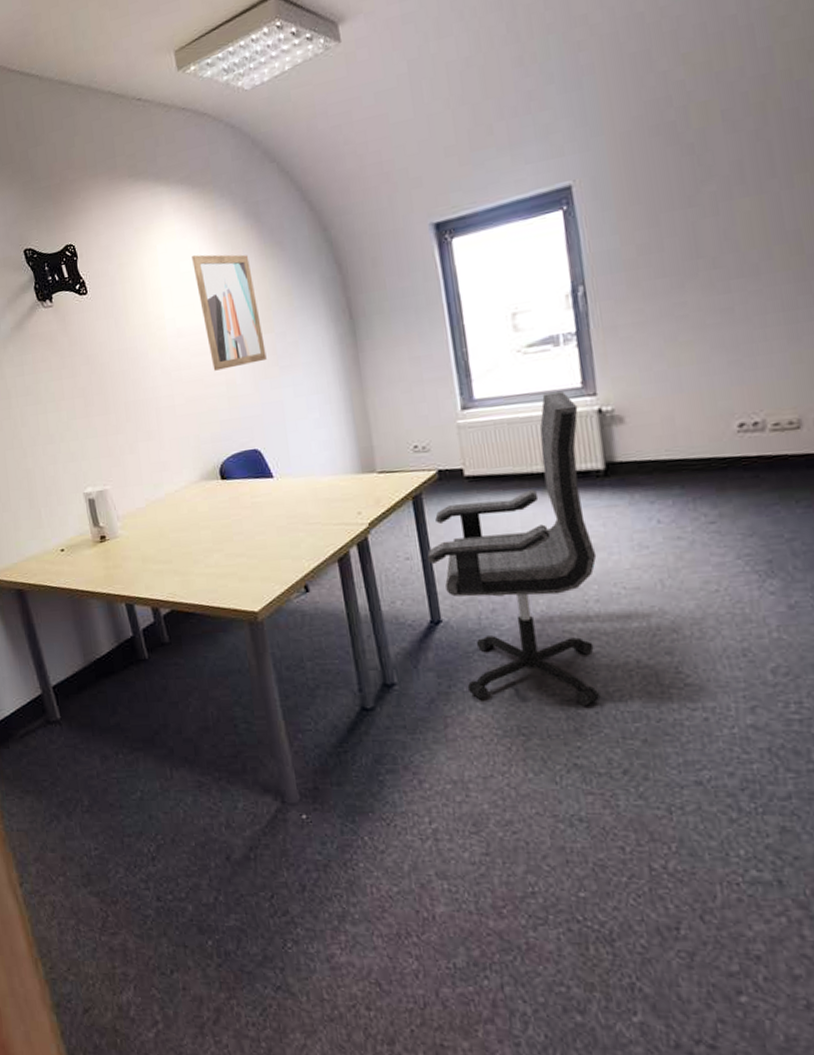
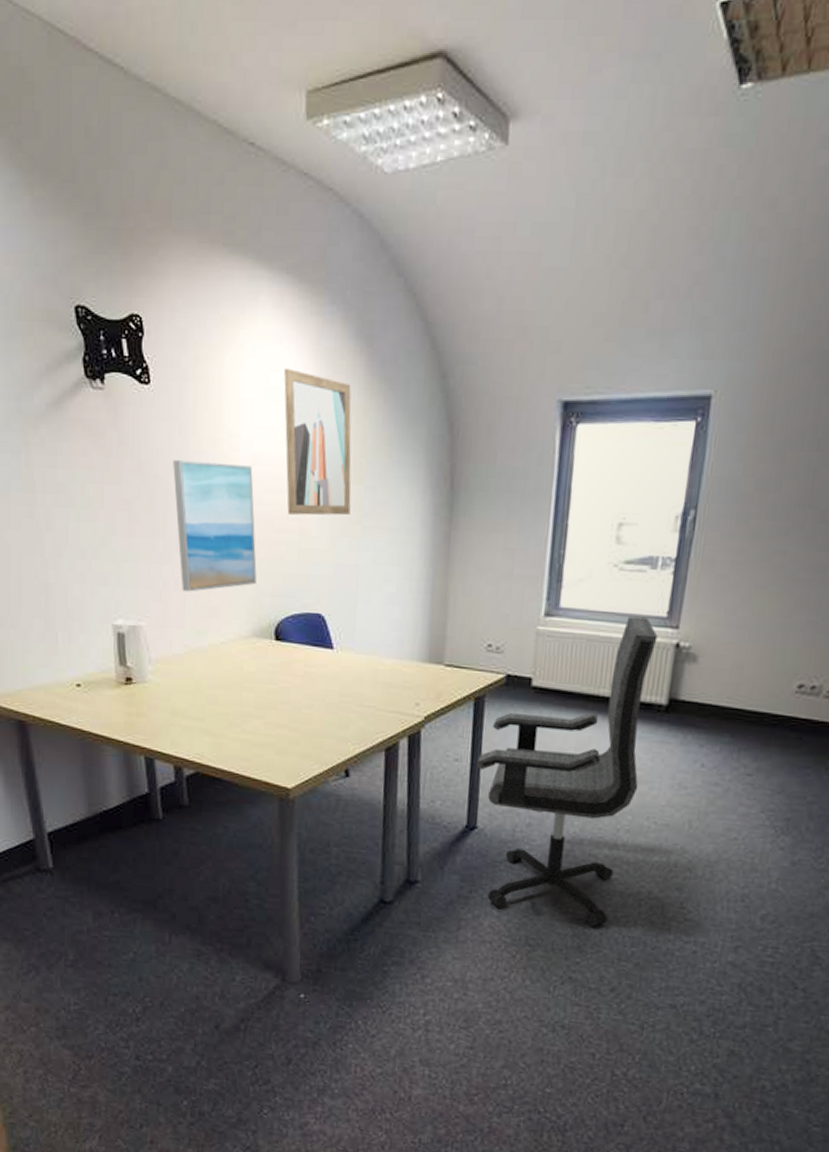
wall art: none [114,339,197,454] -> present [173,459,257,592]

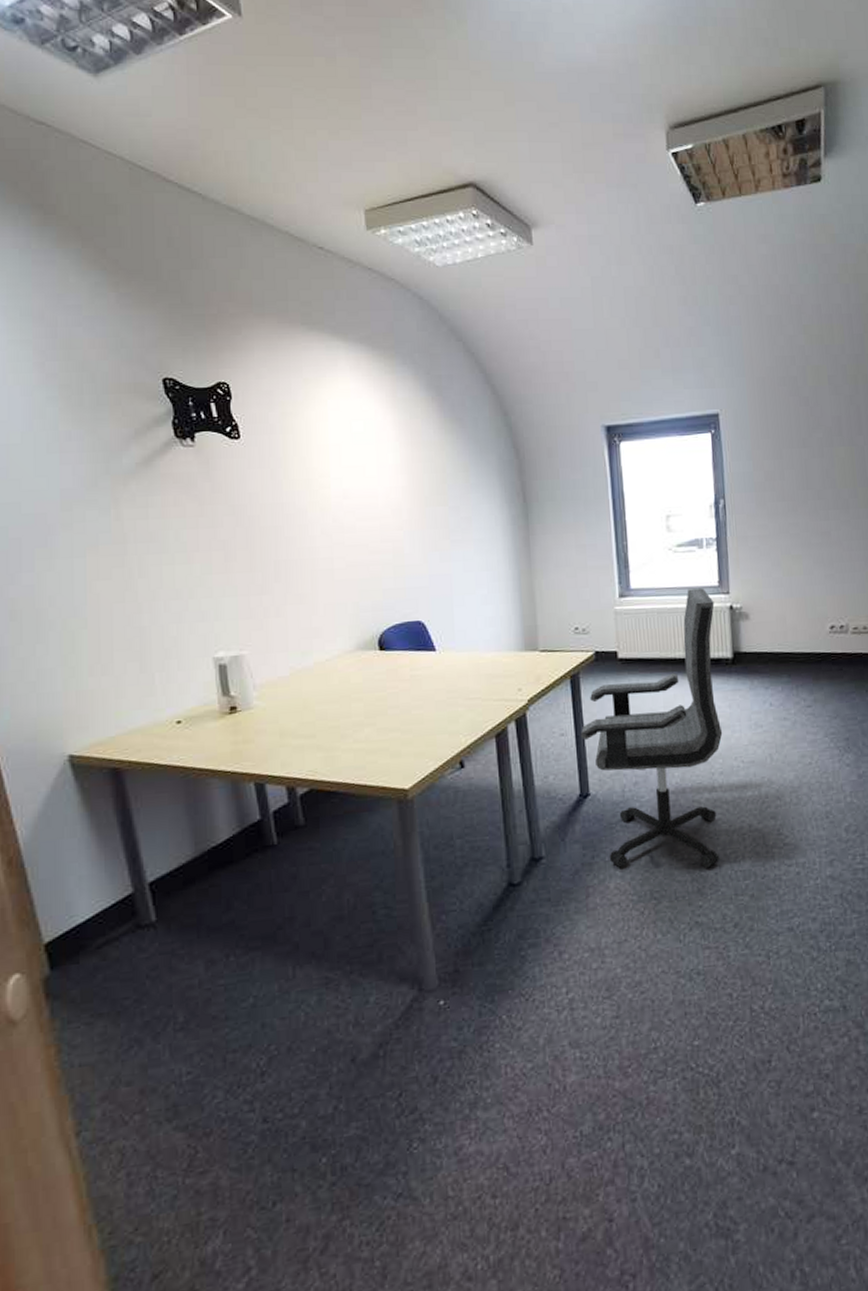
wall art: present [173,459,257,592] -> none [267,499,356,617]
wall art: present [284,369,351,516] -> none [366,417,438,538]

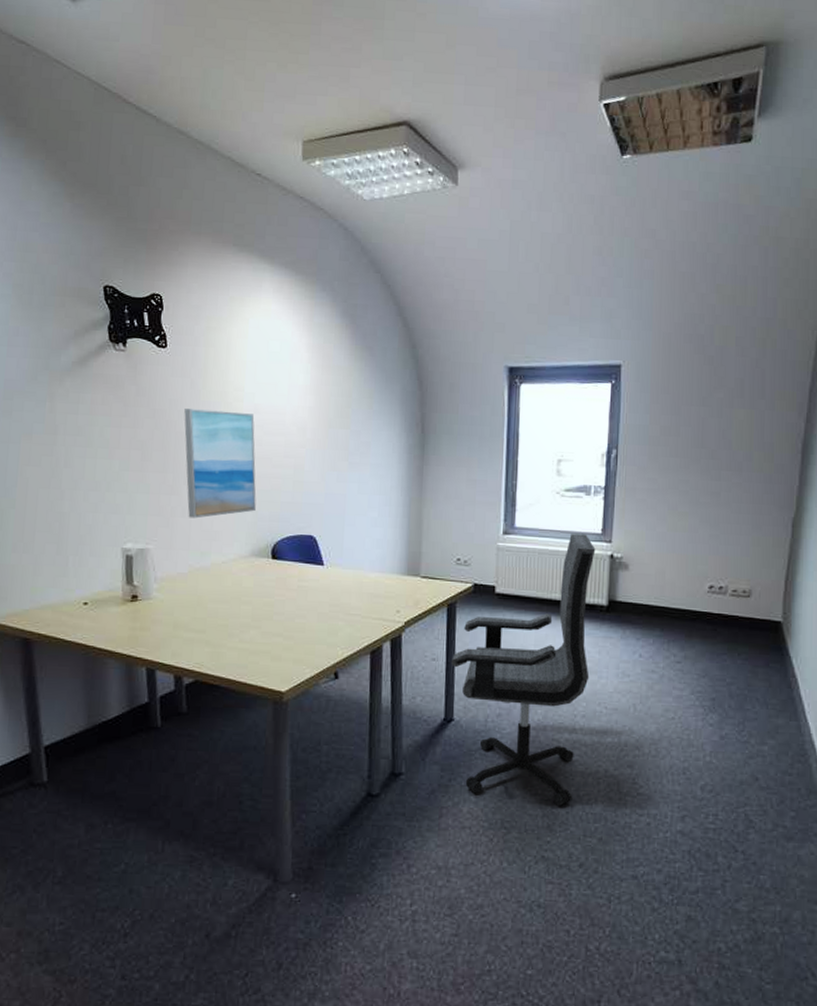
wall art: none [267,499,356,617] -> present [184,408,256,519]

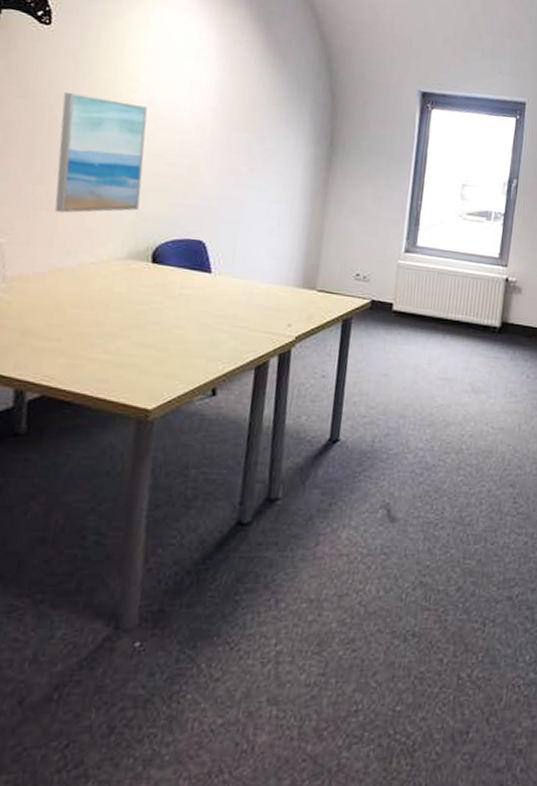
office chair: present [450,534,596,806] -> none [341,256,492,528]

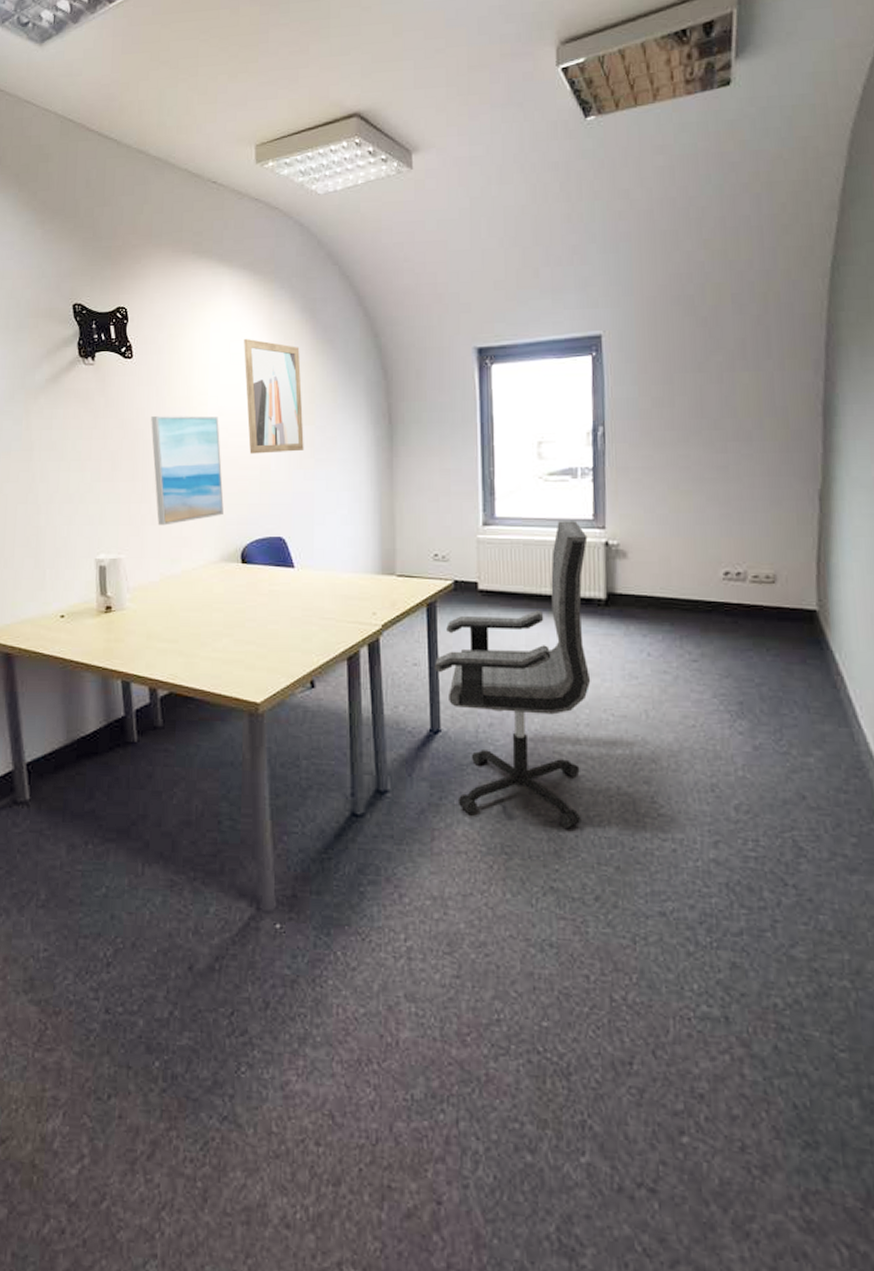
wall art: none [178,34,249,157] -> present [244,339,304,454]
office chair: none [341,256,492,528] -> present [433,521,591,828]

